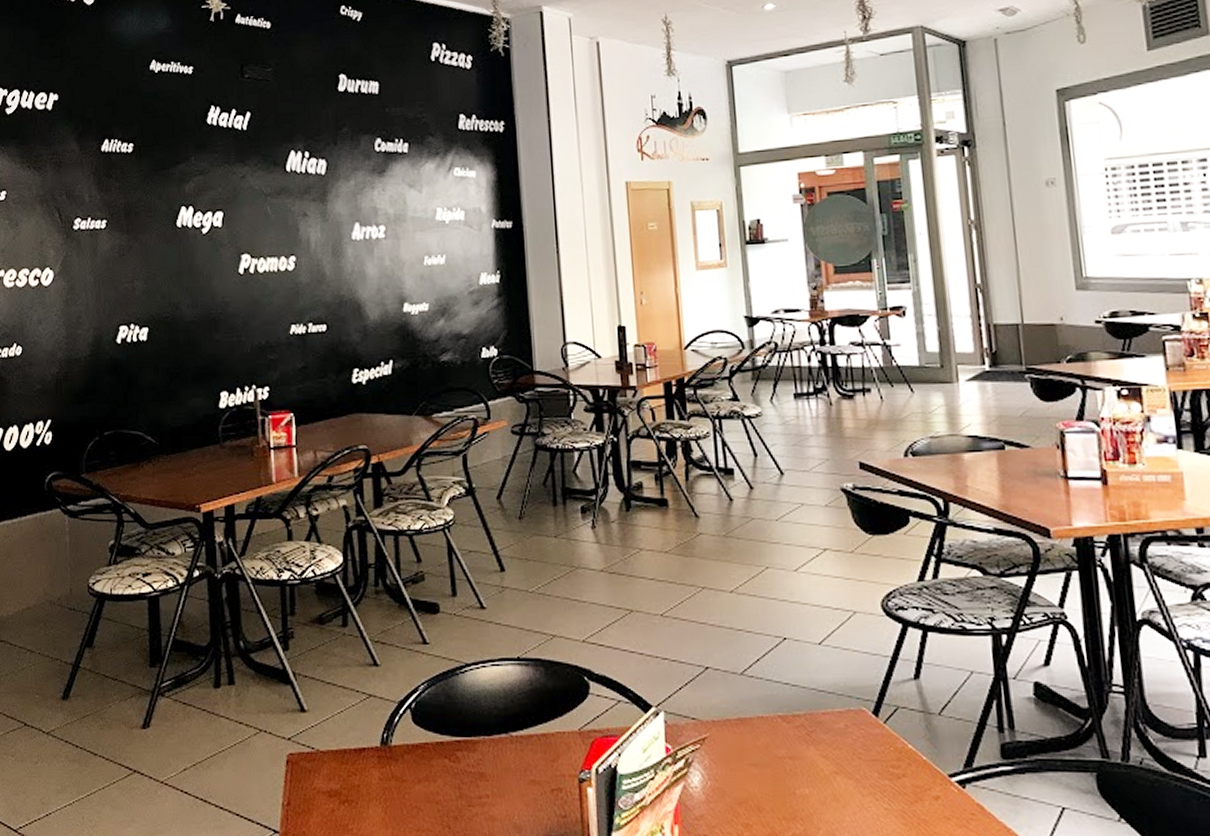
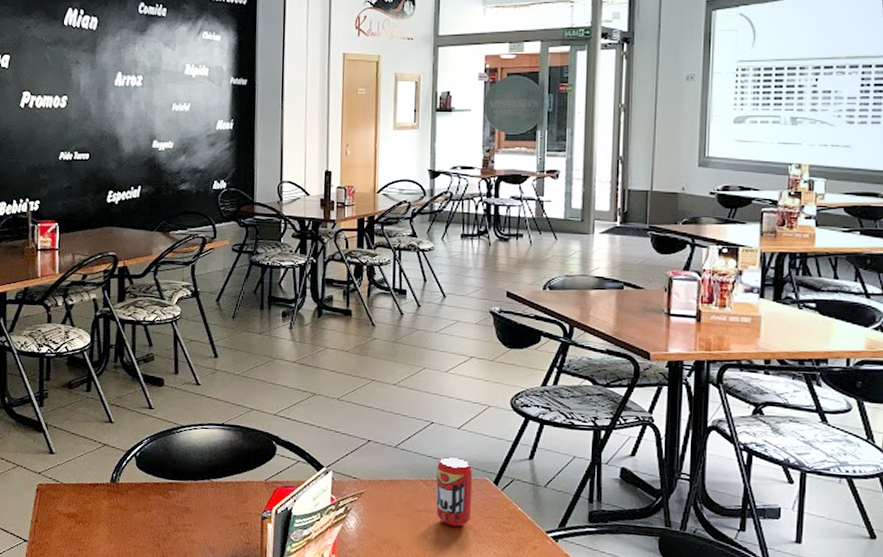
beer can: none [797,682,849,776] -> present [436,456,473,527]

